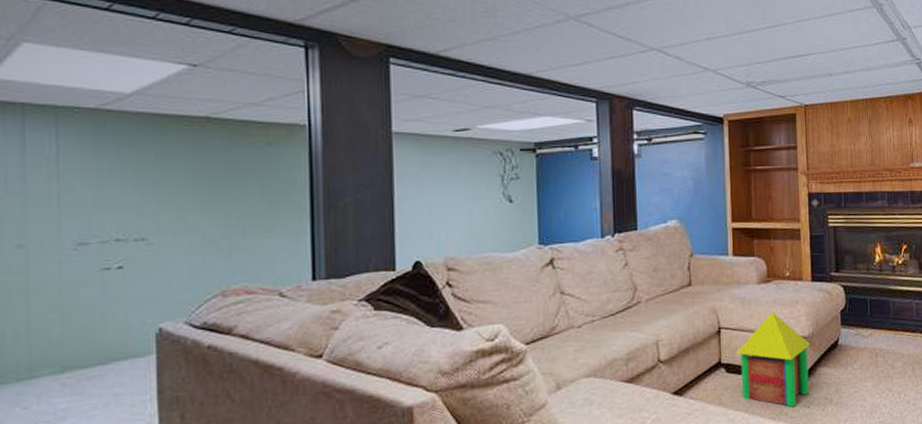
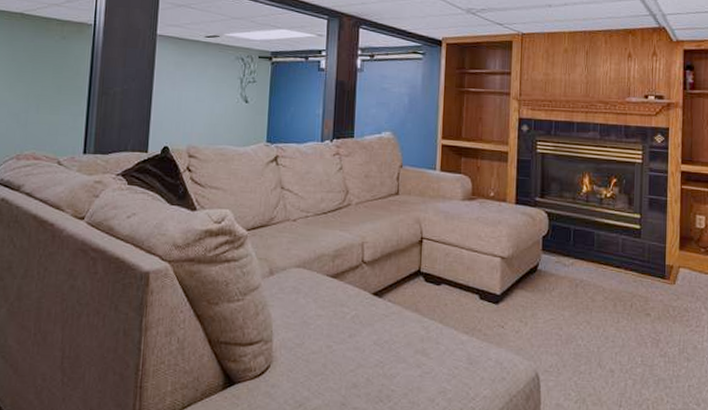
toy house: present [735,312,811,407] -> none [435,229,510,324]

